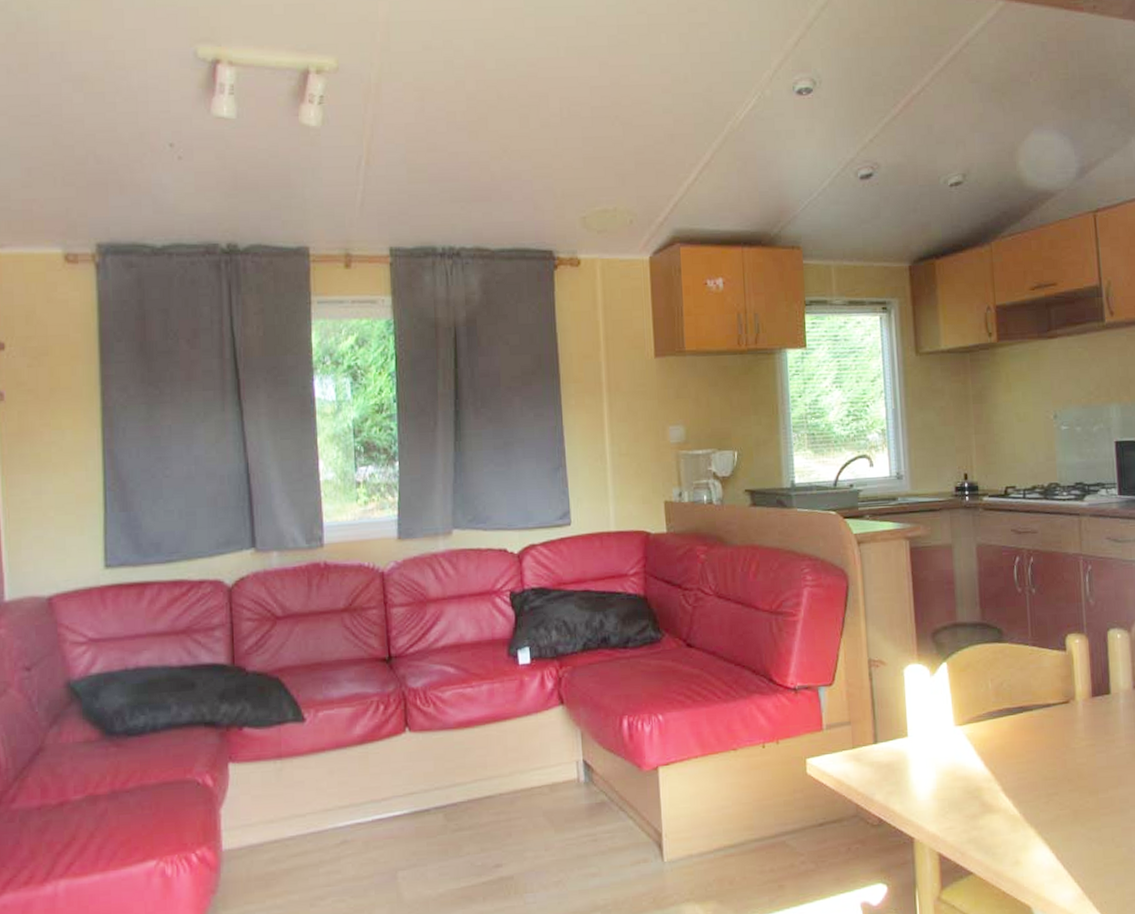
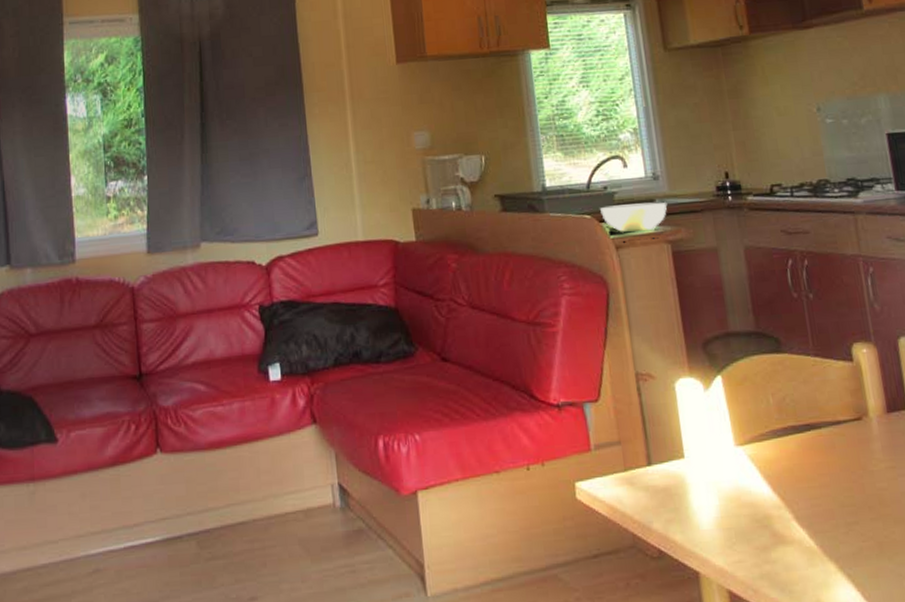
bowl: none [845,500,909,528] -> present [600,202,668,232]

